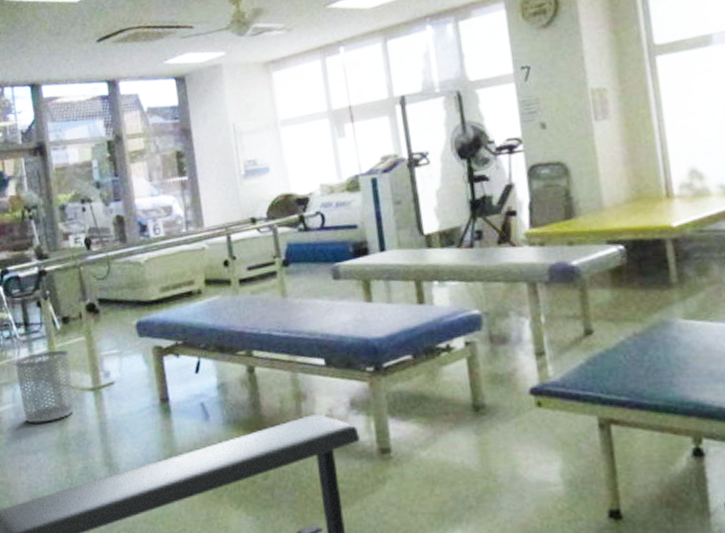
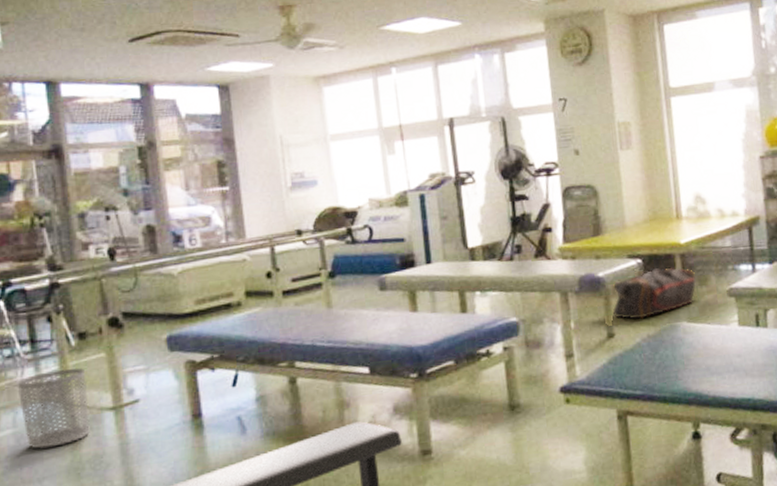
duffel bag: none [589,254,694,314] -> present [612,267,697,319]

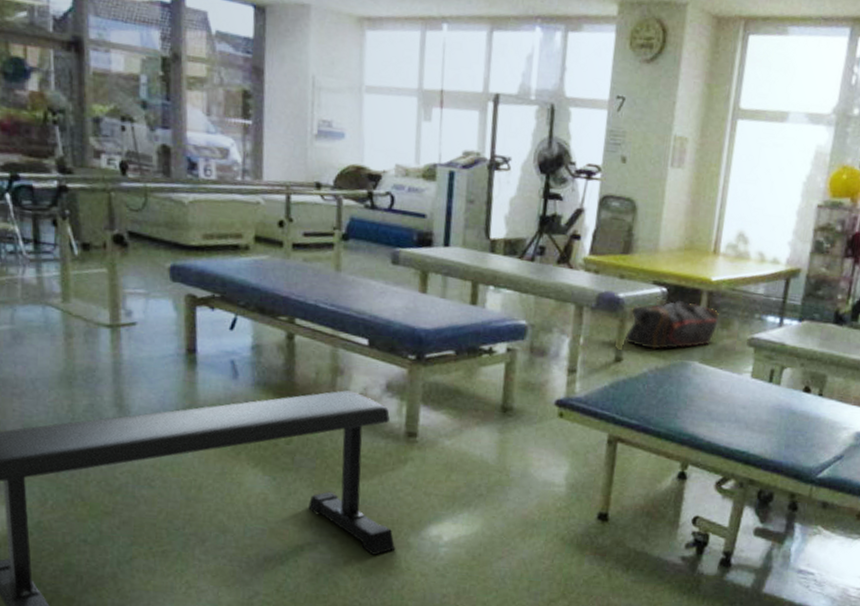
waste bin: present [15,368,90,449] -> none [16,275,87,352]

